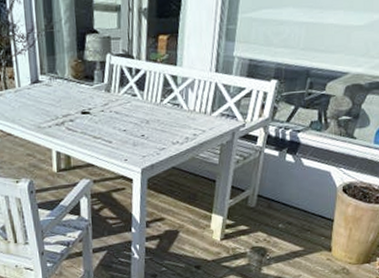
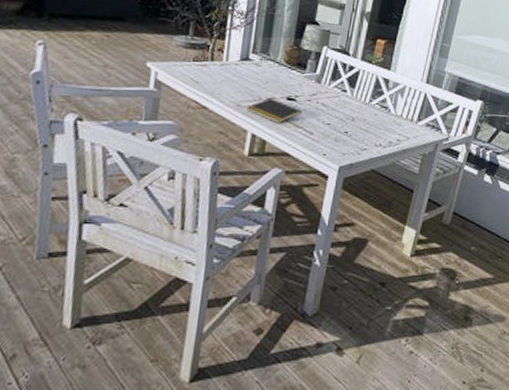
notepad: none [46,114,98,138] -> present [246,97,302,123]

